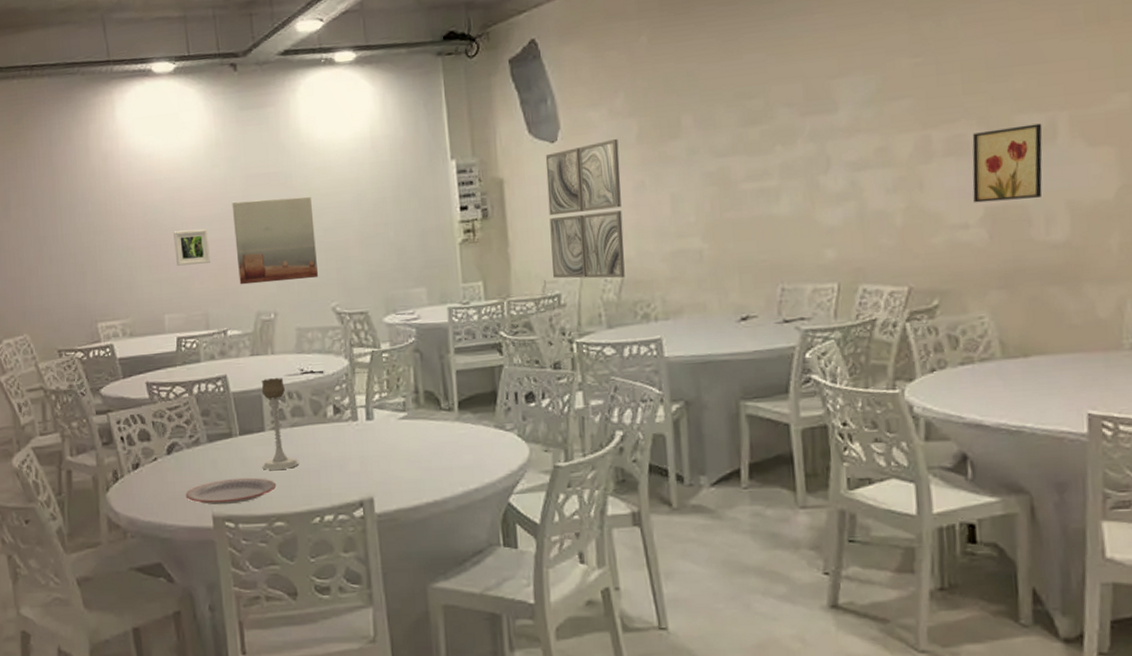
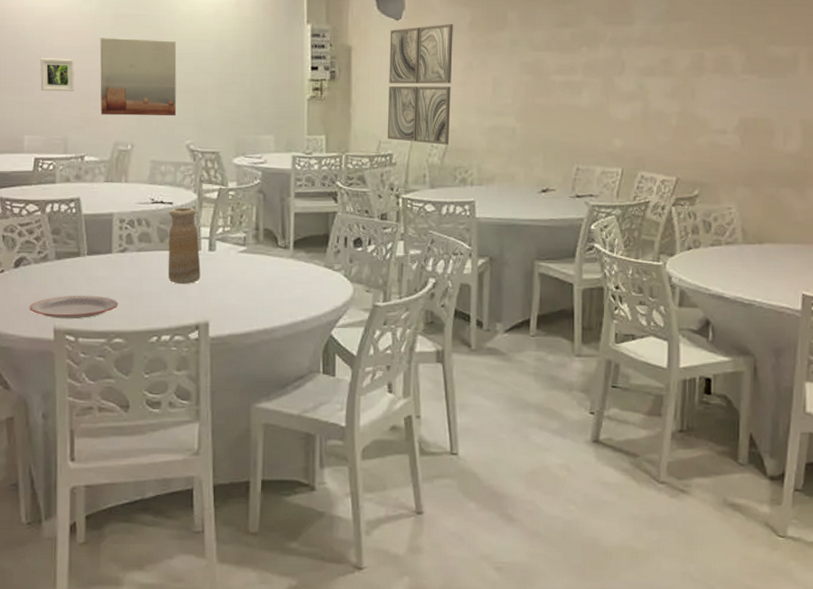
candle holder: present [261,377,299,470] -> none [106,204,141,290]
vase: none [320,375,360,459] -> present [167,207,201,284]
wall art: present [972,123,1043,203] -> none [732,55,788,115]

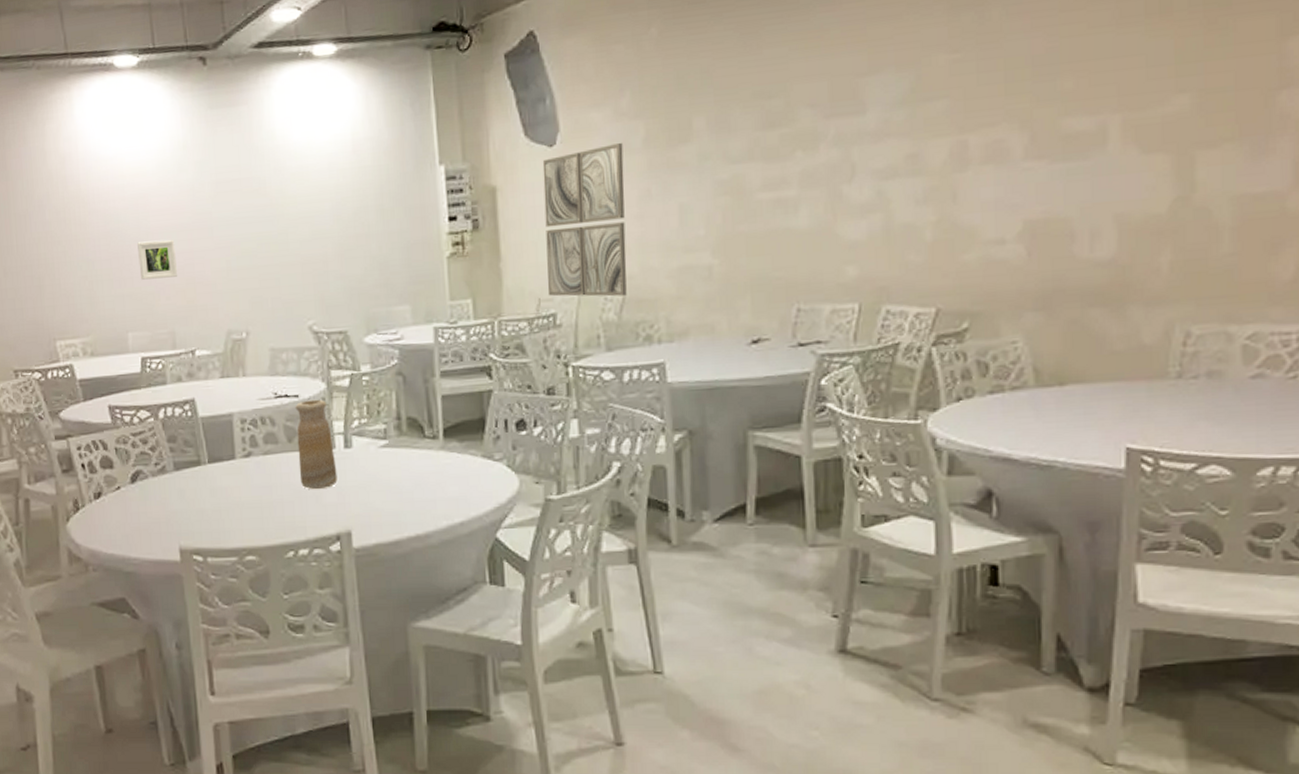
plate: present [29,295,119,319] -> none [151,508,248,538]
wall art: present [99,38,177,117] -> none [200,205,295,301]

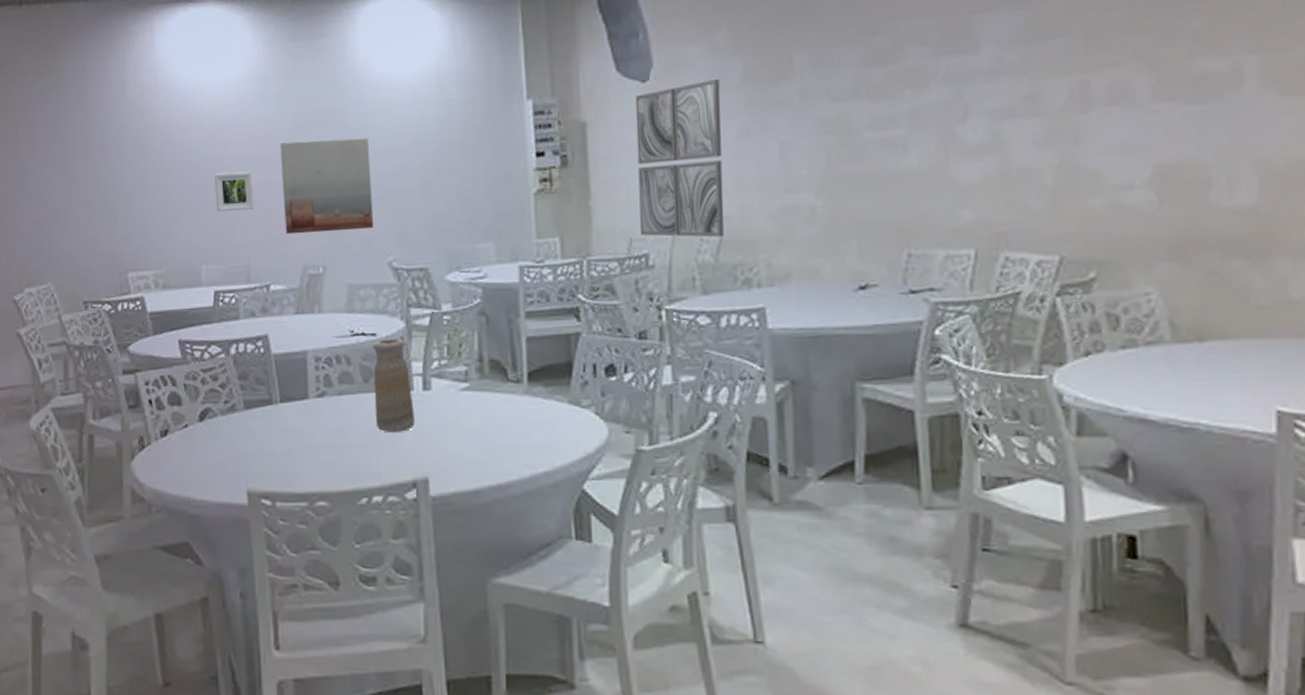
wall art: none [200,205,295,301] -> present [279,138,374,235]

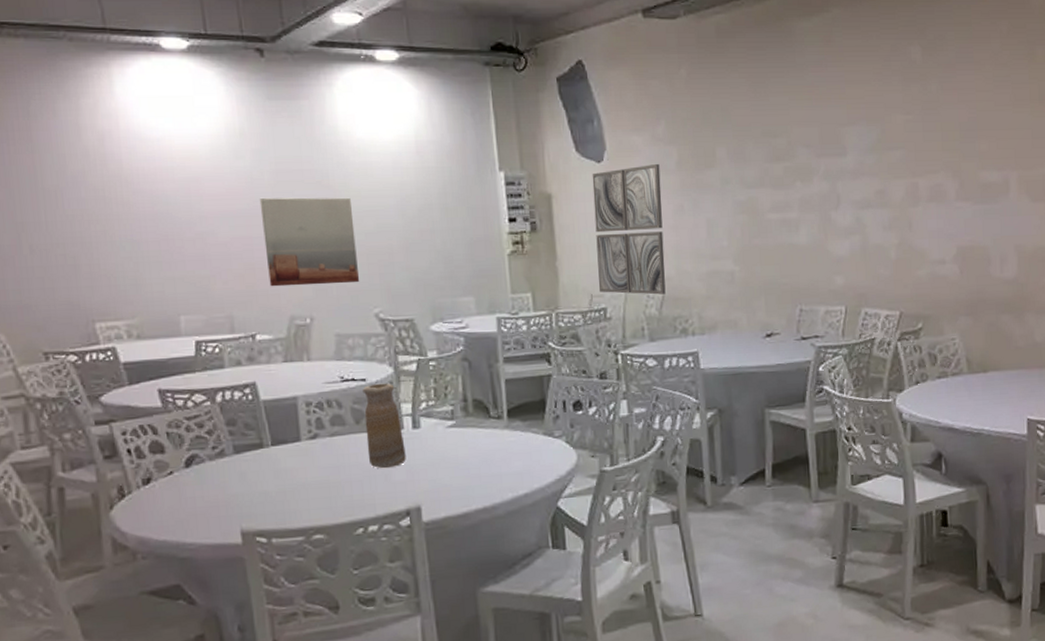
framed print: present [214,171,254,212] -> none [190,224,235,263]

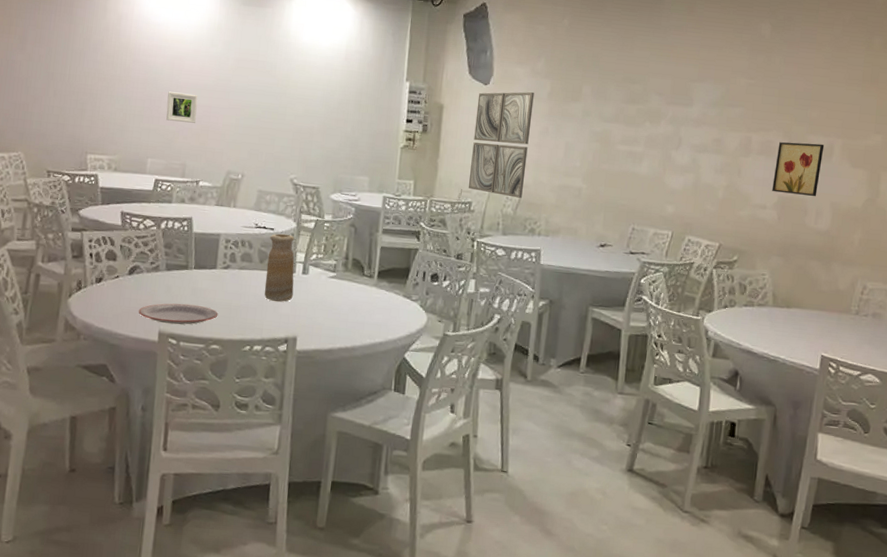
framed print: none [190,224,235,263] -> present [166,91,198,123]
plate: none [208,489,315,520] -> present [138,303,218,325]
wall art: present [259,197,360,287] -> none [217,78,289,153]
wall art: none [948,180,999,243] -> present [772,142,825,196]

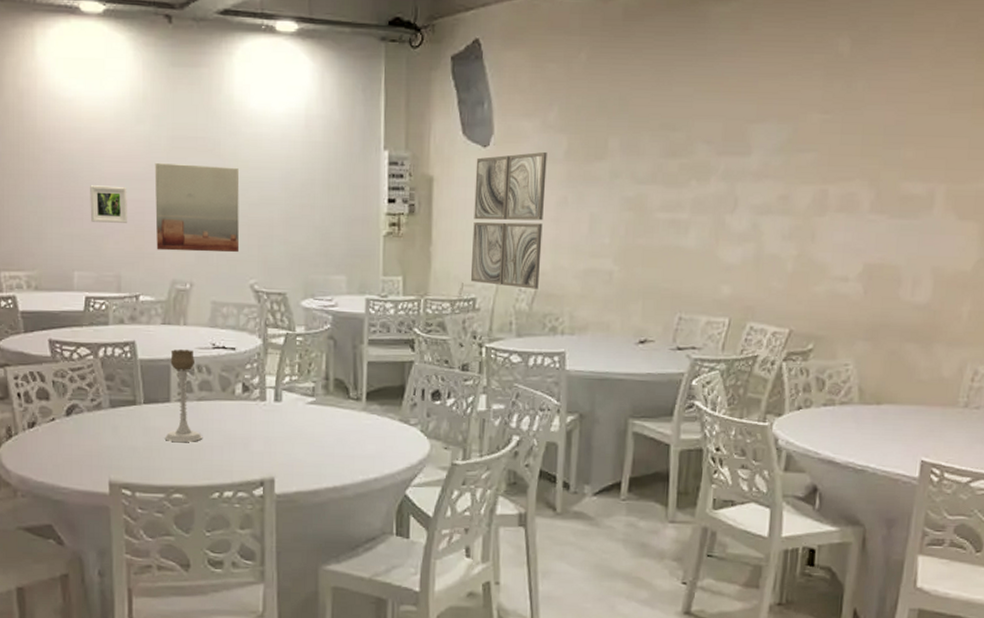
plate: present [138,303,218,325] -> none [82,446,178,473]
candle holder: none [208,226,240,303] -> present [164,348,202,442]
wall art: none [217,78,289,153] -> present [154,163,240,253]
vase: present [264,233,295,302] -> none [230,353,266,437]
wall art: present [772,142,825,196] -> none [855,192,923,261]

